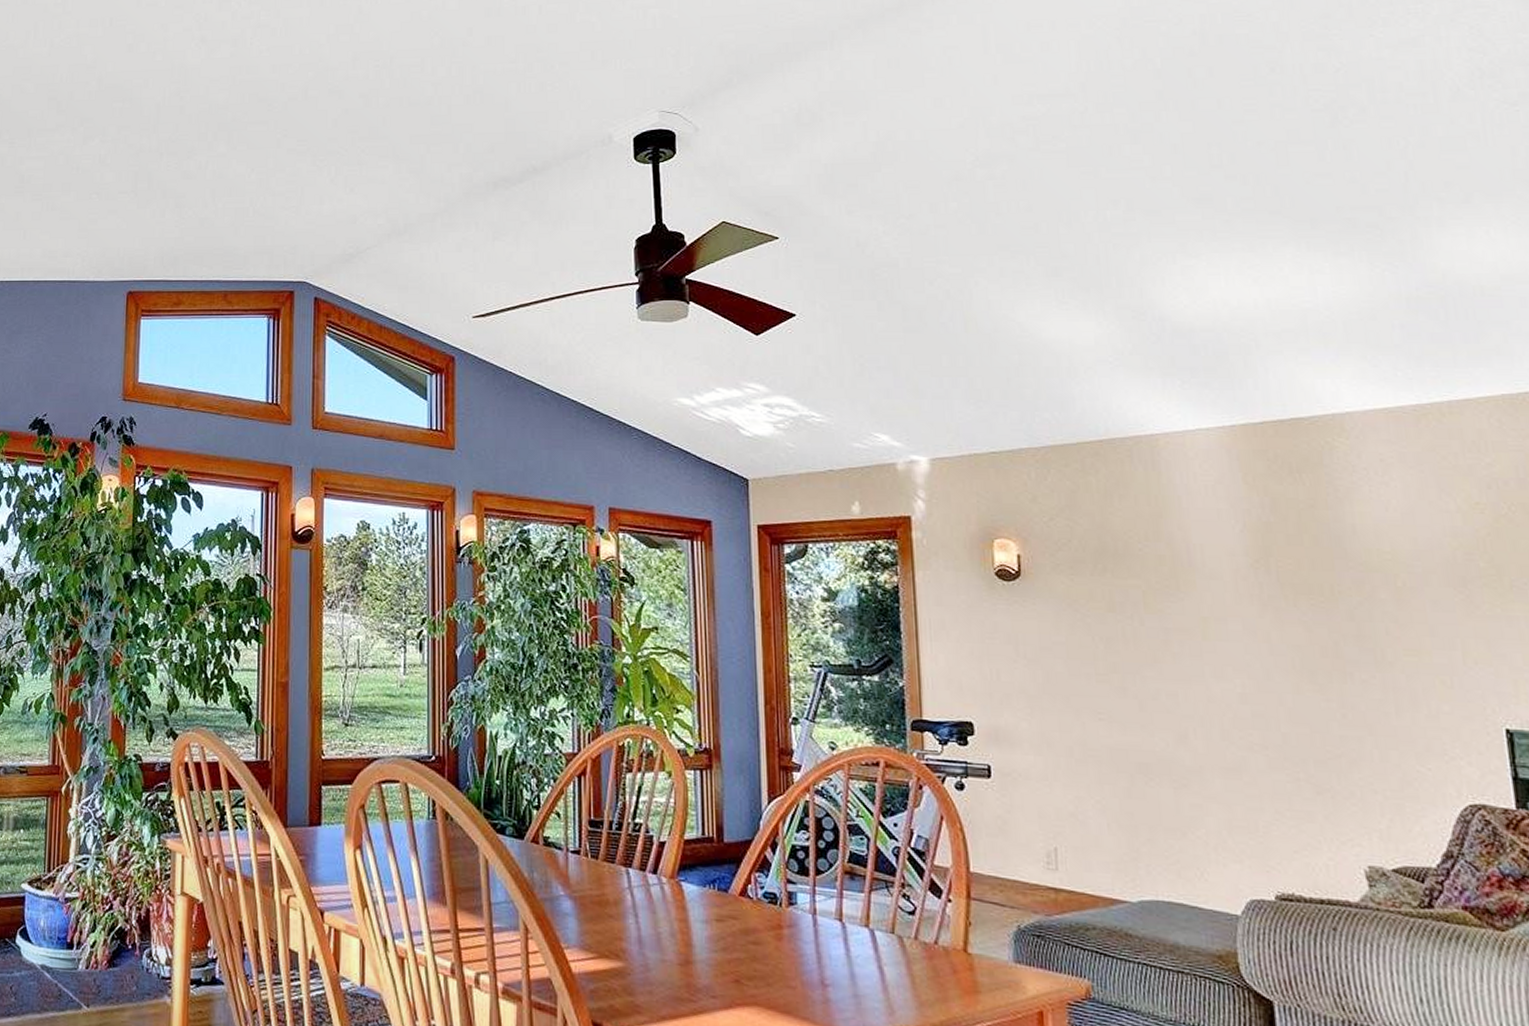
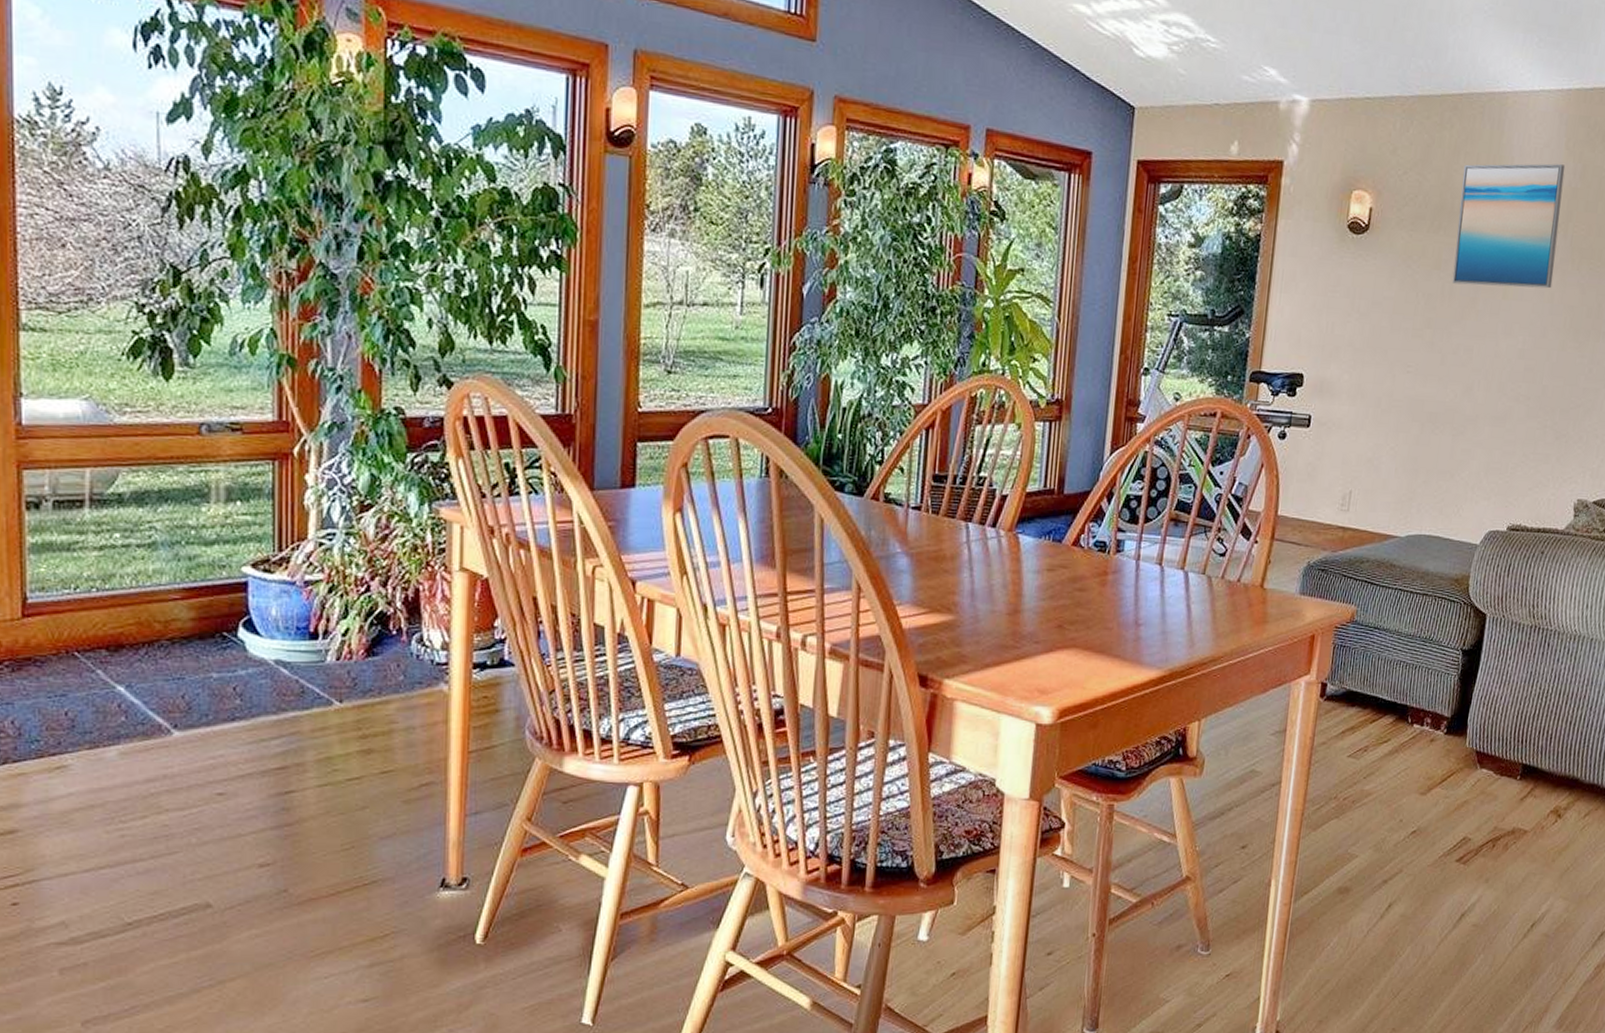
wall art: none [1120,499,1265,628] -> present [1452,163,1566,289]

